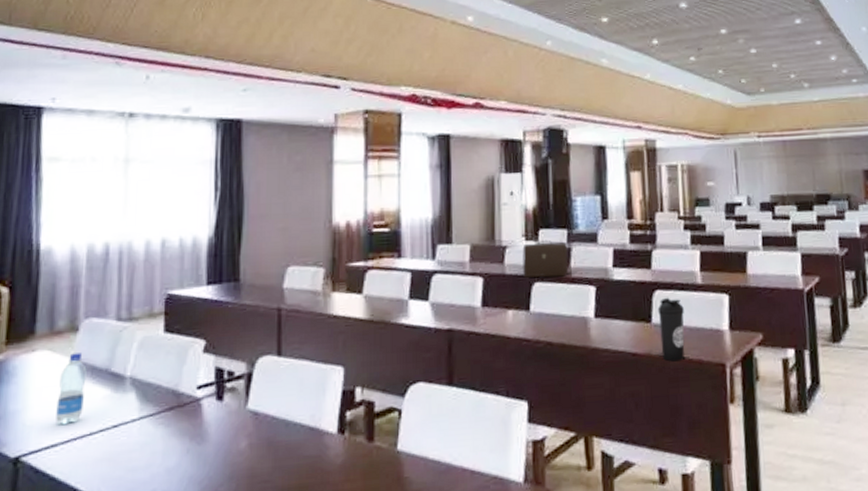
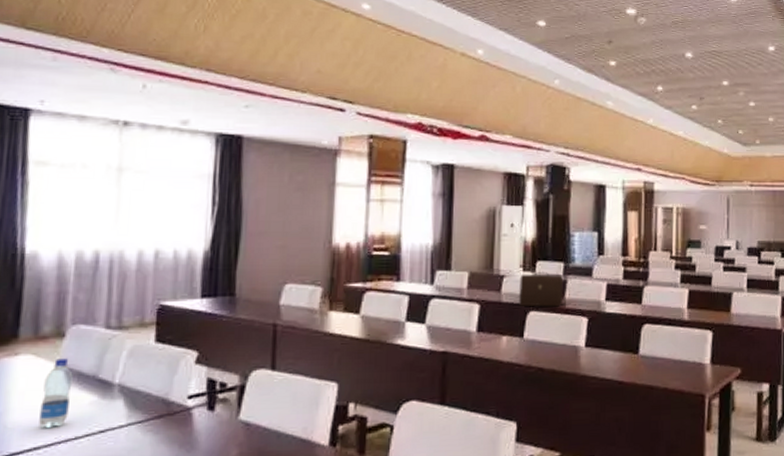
water bottle: present [657,298,685,362] -> none [645,332,670,391]

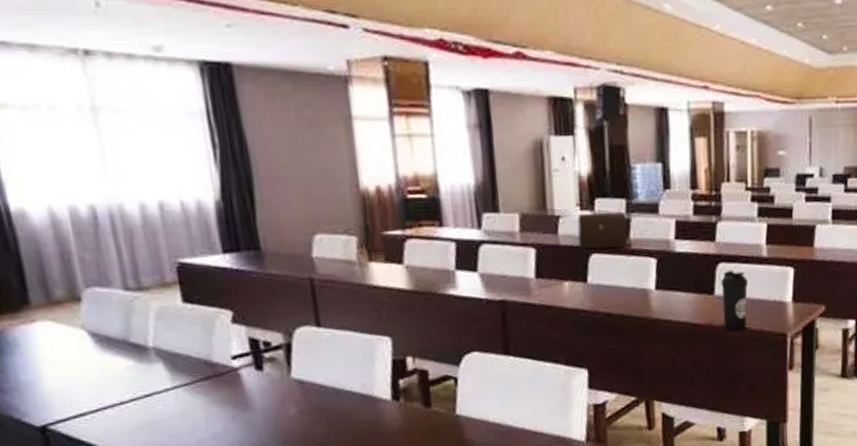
bottle: present [39,358,73,429] -> none [71,323,107,395]
water bottle: none [645,332,670,391] -> present [721,271,748,332]

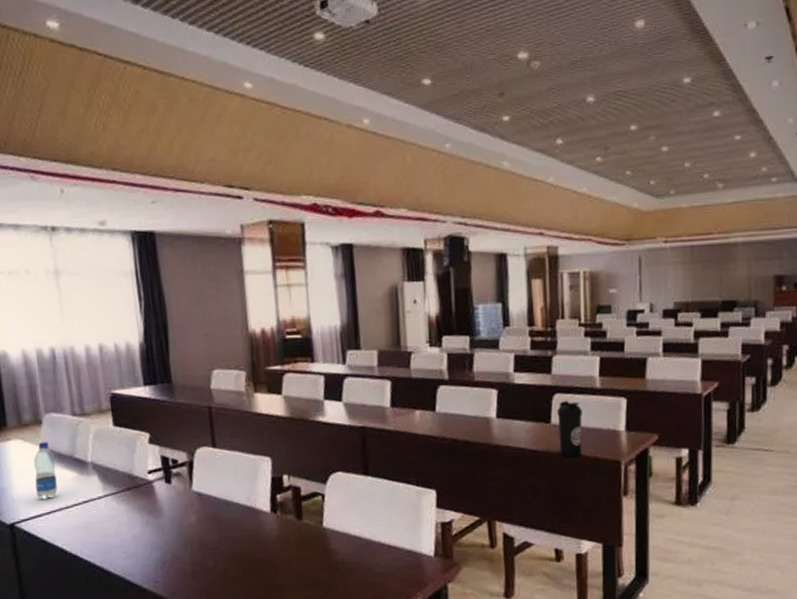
bottle: none [71,323,107,395] -> present [33,442,58,500]
briefcase: present [577,209,628,250] -> none [427,346,471,382]

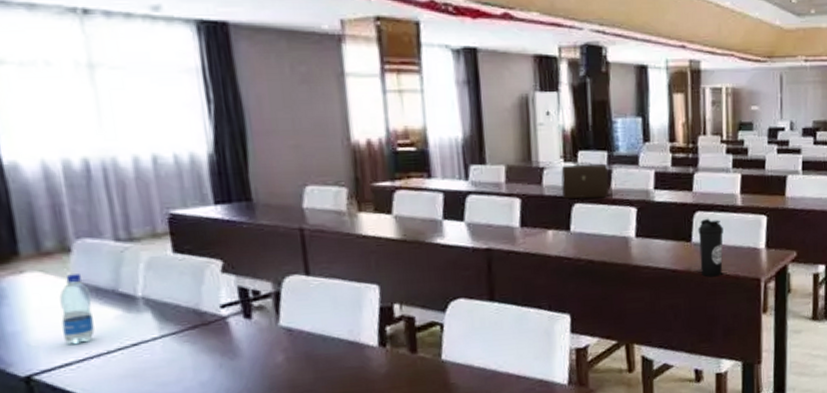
briefcase: none [427,346,471,382] -> present [561,161,609,200]

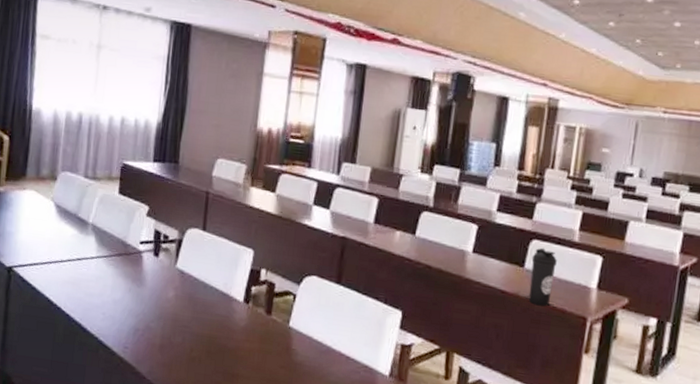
bottle: present [59,274,95,345] -> none [38,196,61,251]
briefcase: present [561,161,609,200] -> none [414,175,458,211]

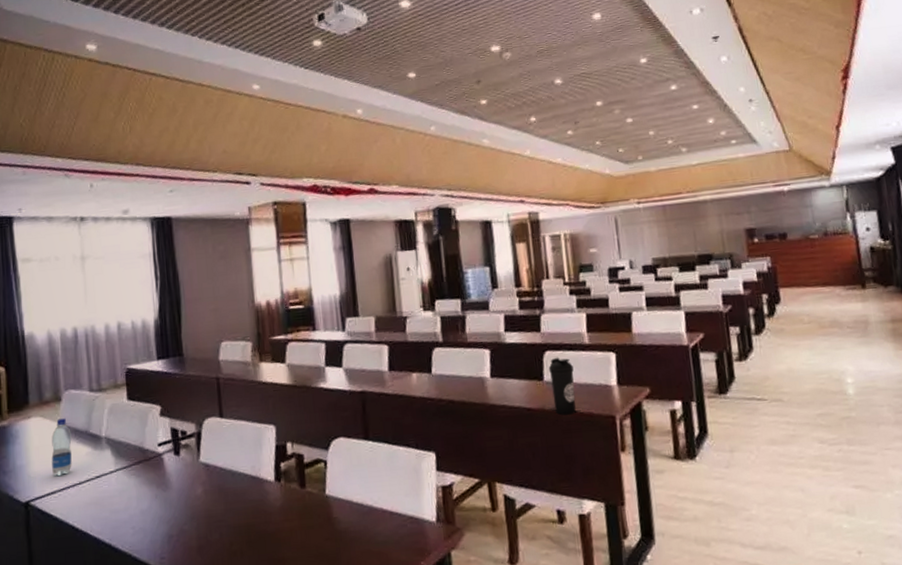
bottle: none [38,196,61,251] -> present [51,418,72,477]

